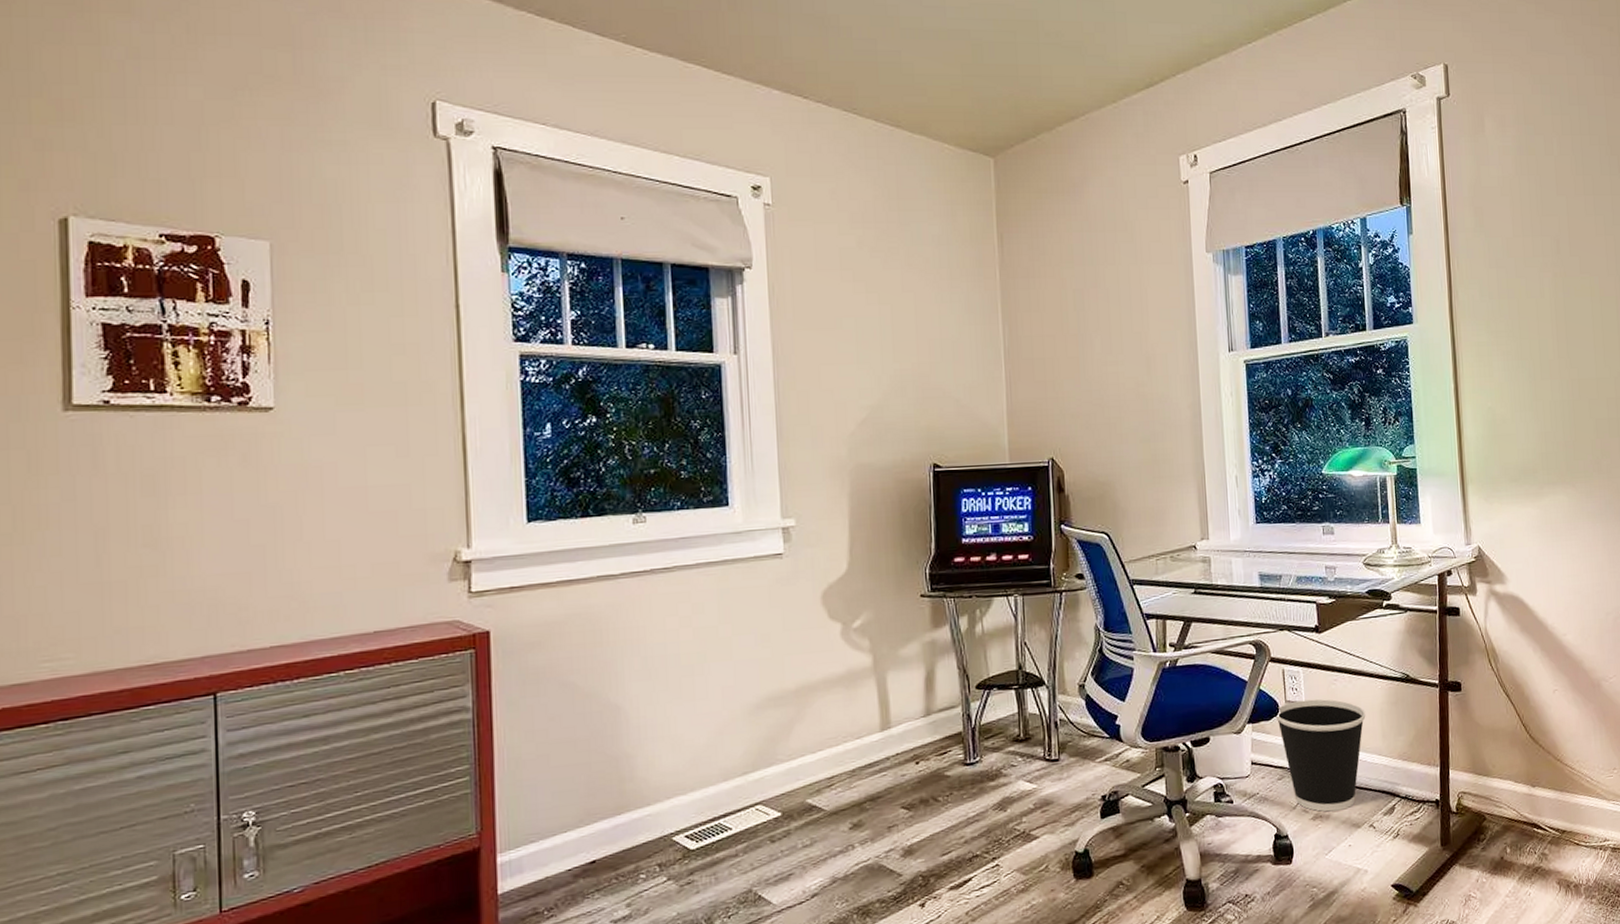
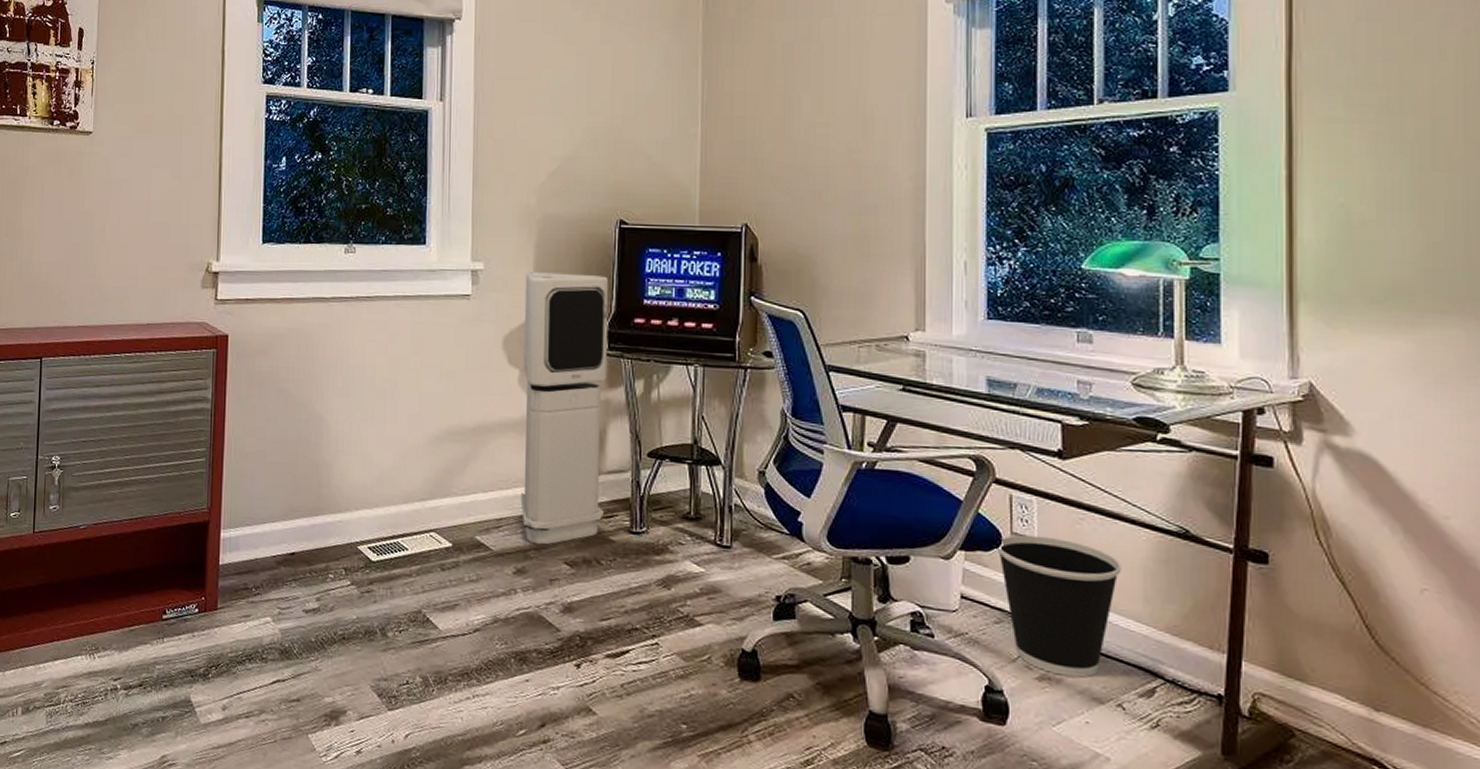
air purifier: none [840,520,938,796] -> present [520,272,609,545]

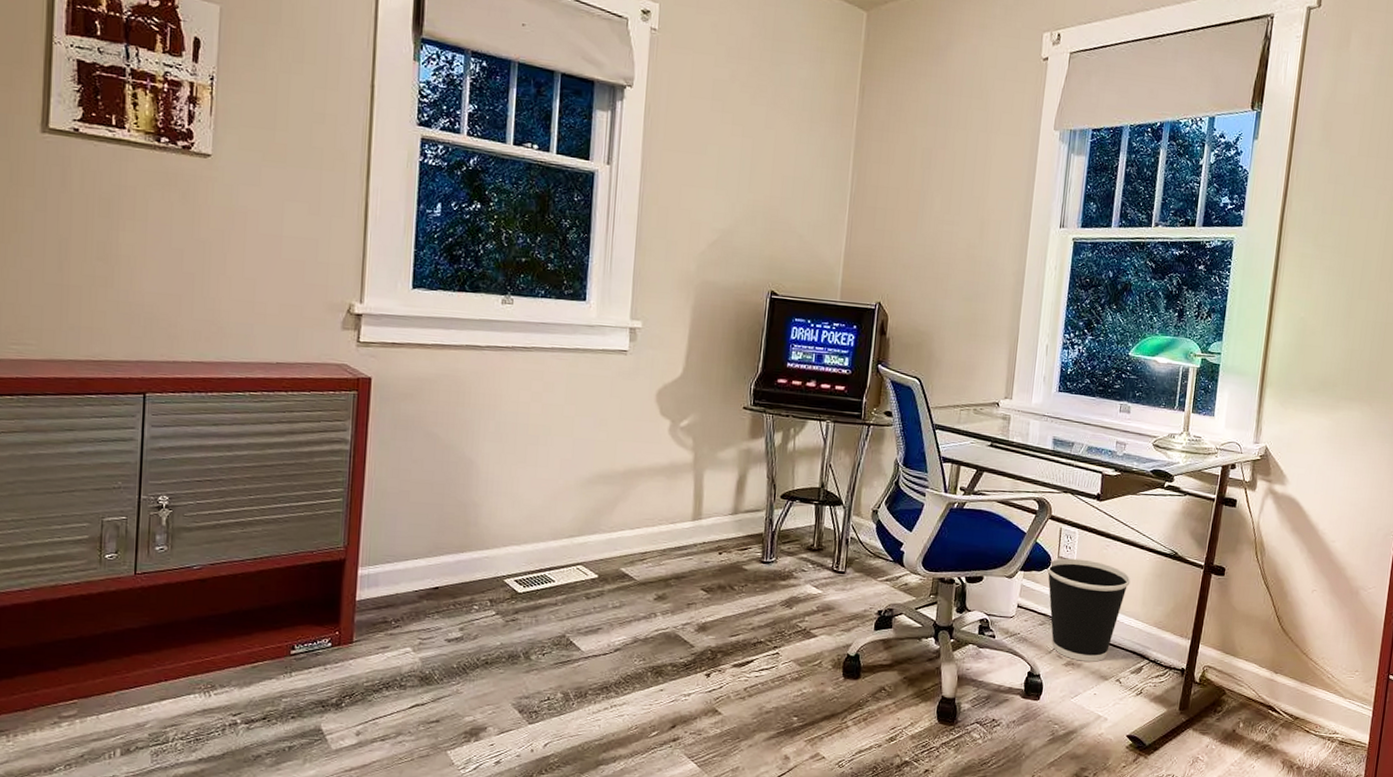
air purifier: present [520,272,609,545] -> none [664,332,757,575]

